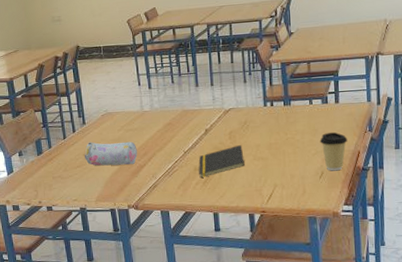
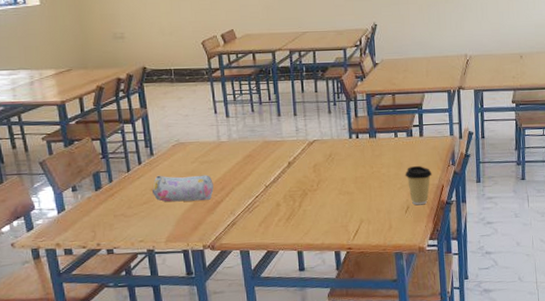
notepad: present [198,144,245,178] -> none [281,178,330,214]

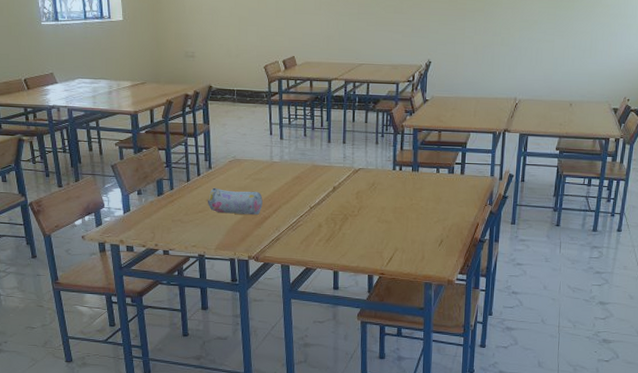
coffee cup: present [405,165,432,206] -> none [442,202,469,240]

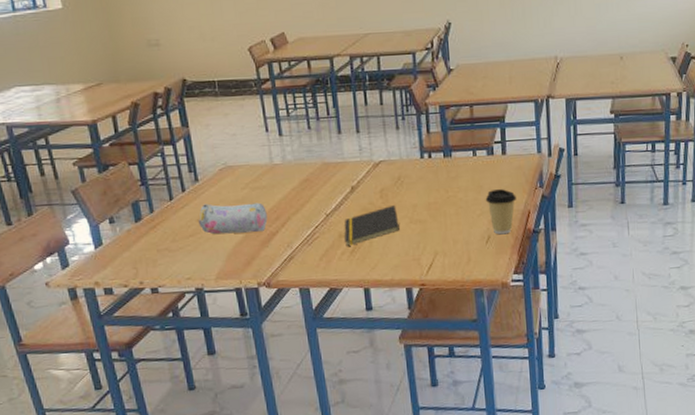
notepad: none [322,205,369,235] -> present [344,204,400,246]
coffee cup: none [442,202,469,240] -> present [485,188,517,235]

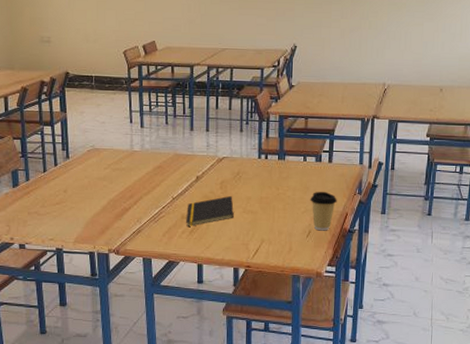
pencil case: present [199,202,268,234] -> none [66,178,123,206]

